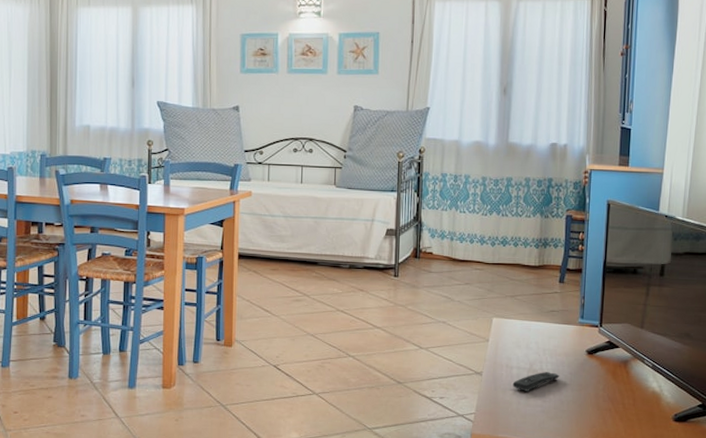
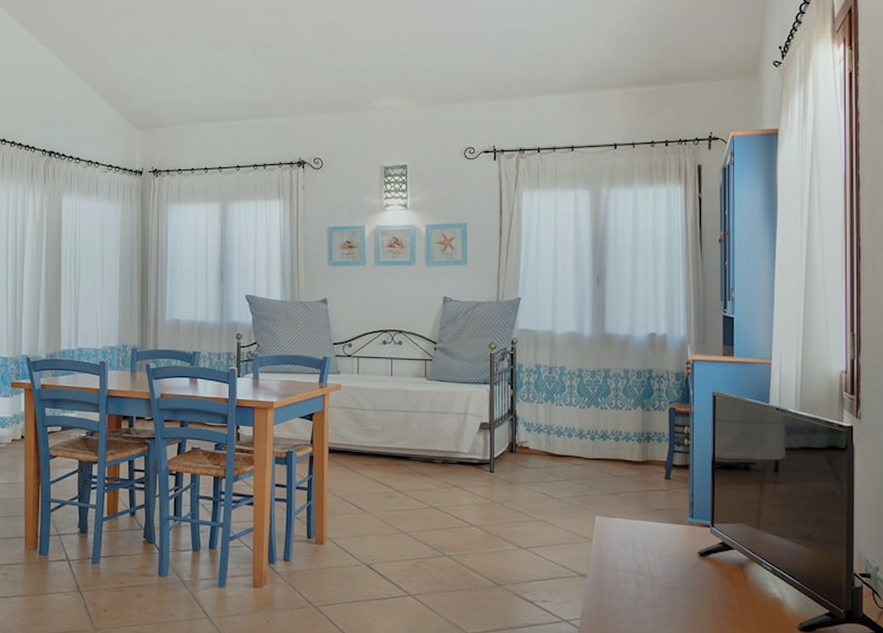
remote control: present [512,372,560,391] -> none [620,575,671,596]

